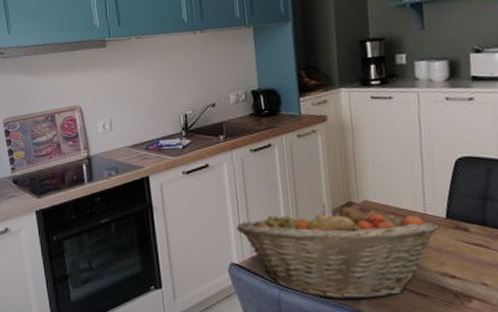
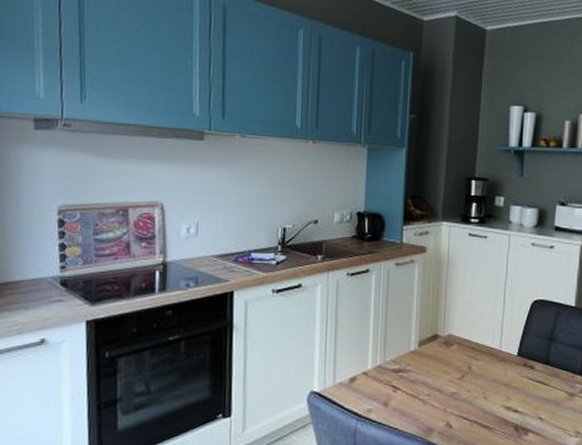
fruit basket: present [236,203,439,301] -> none [322,334,510,433]

